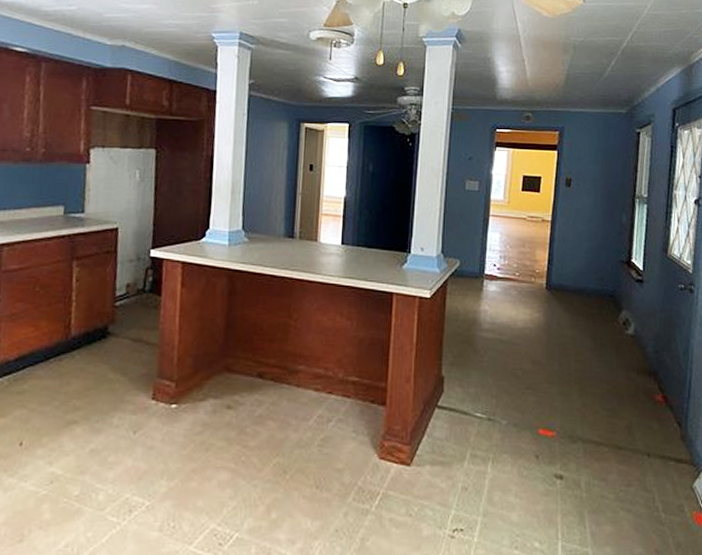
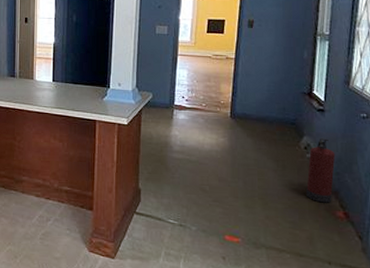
fire extinguisher: none [624,312,654,386] -> present [305,138,336,203]

